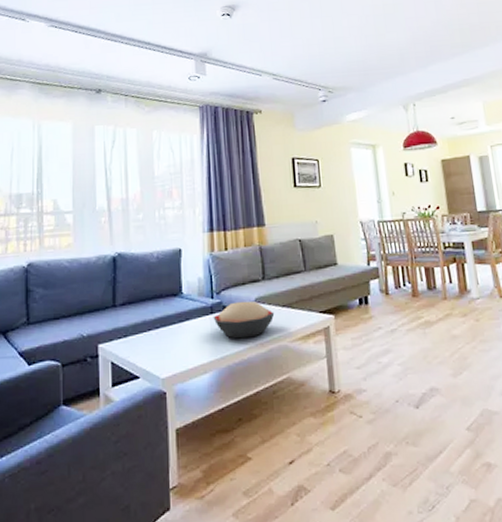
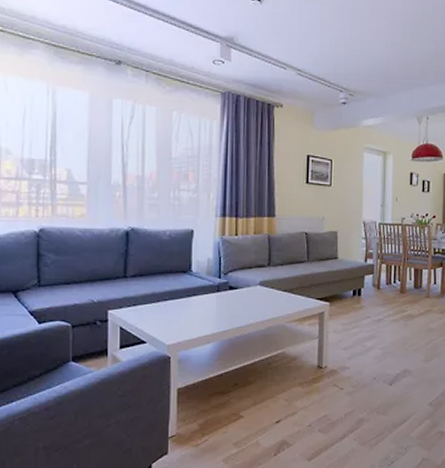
decorative bowl: present [213,301,275,339] -> none [219,283,276,316]

